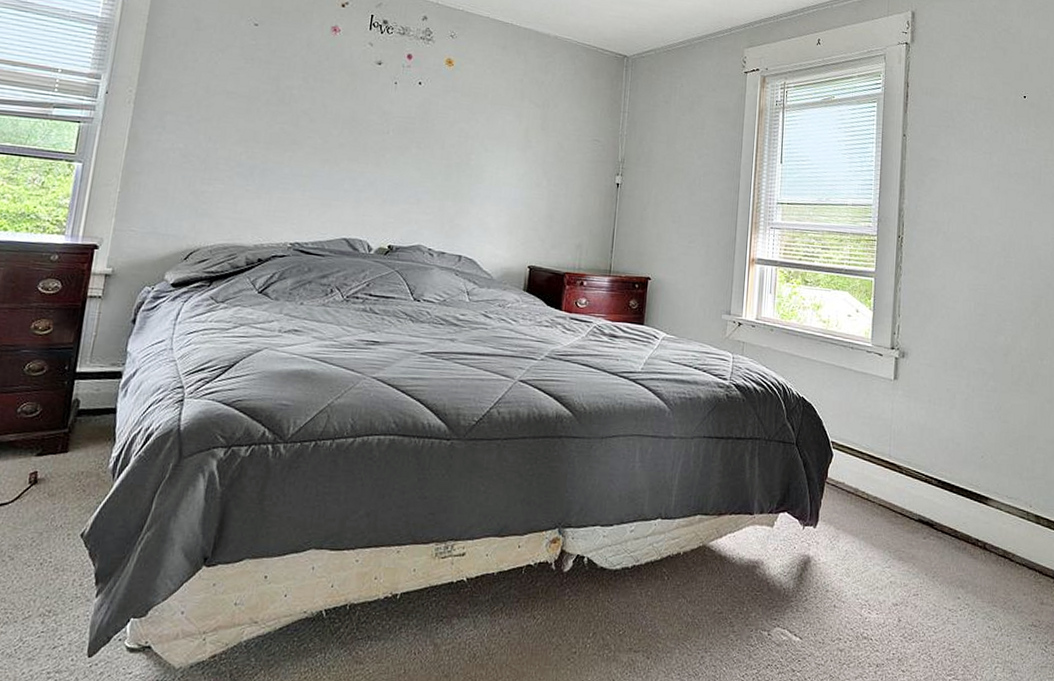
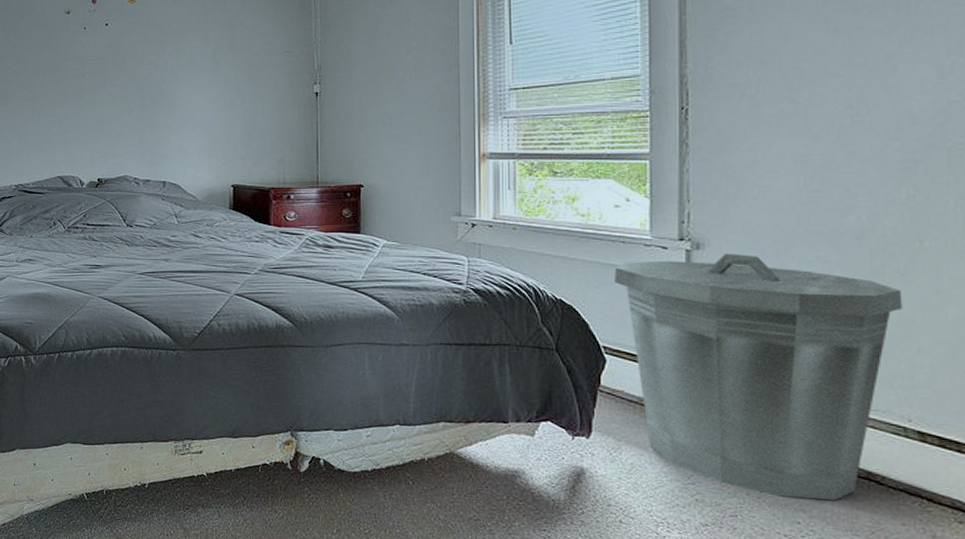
trash can: none [843,362,1030,577] -> present [614,253,903,501]

